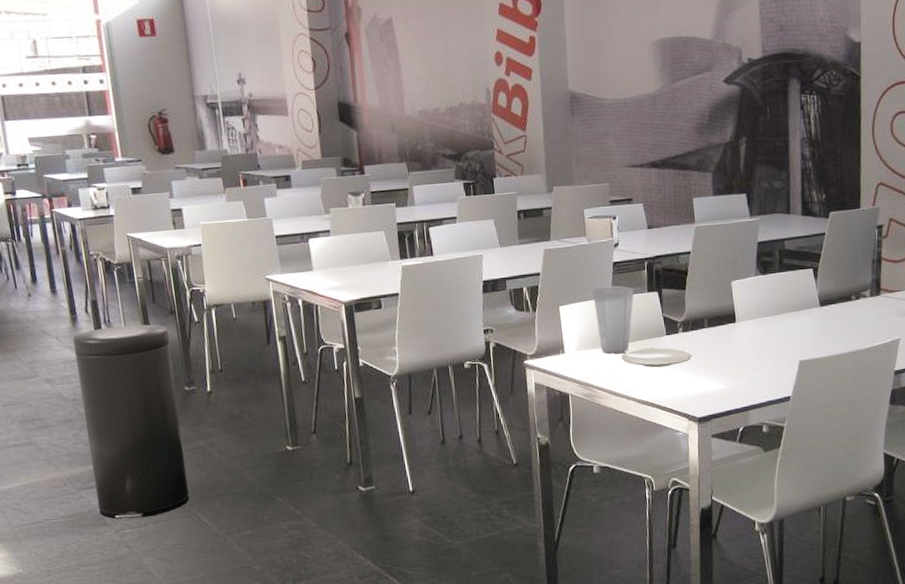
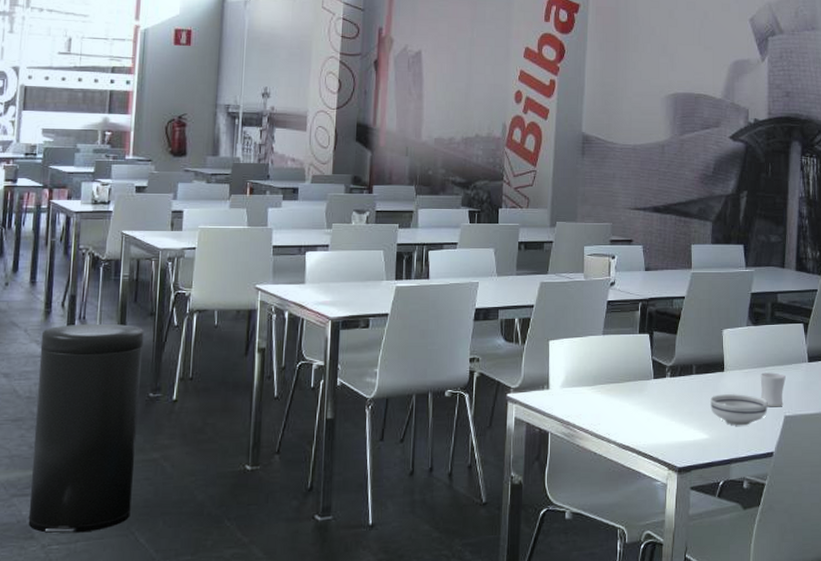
cup: present [592,285,635,354] -> none [584,324,626,393]
plate: present [620,348,693,368] -> none [605,391,679,412]
bowl: none [724,343,782,374] -> present [710,394,768,426]
mug: none [772,319,798,354] -> present [760,372,786,407]

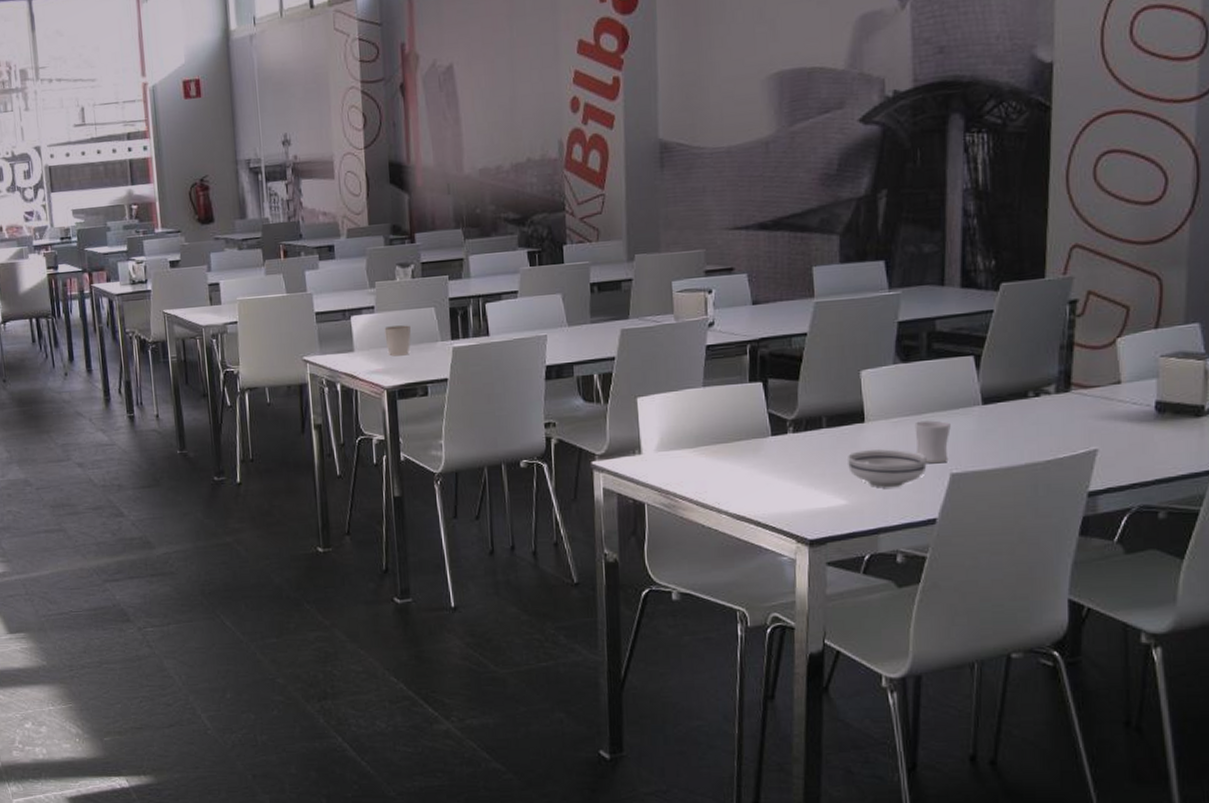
pedal bin: present [28,323,144,534] -> none [105,408,214,617]
cup: none [335,264,360,291] -> present [384,325,411,357]

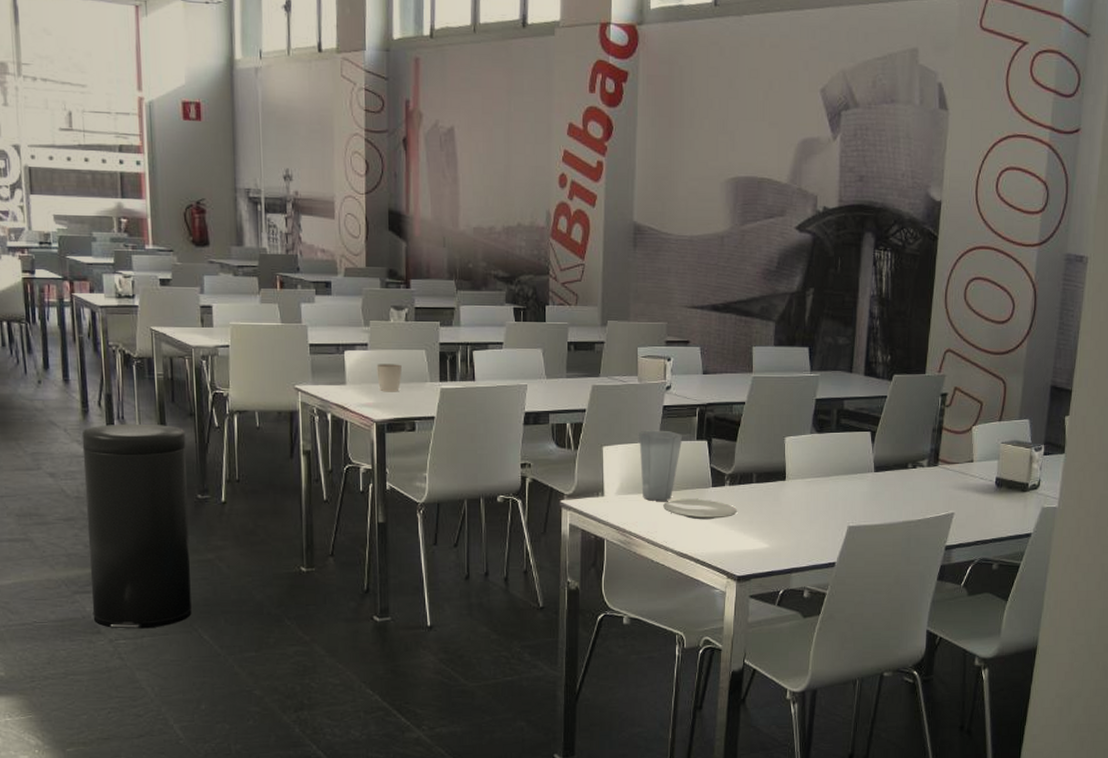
pedal bin: none [105,408,214,617] -> present [81,423,192,629]
cup: none [679,373,732,457] -> present [639,430,683,501]
plate: none [711,451,806,476] -> present [662,499,738,520]
bowl: present [848,449,927,488] -> none [771,504,831,536]
mug: present [914,420,951,464] -> none [823,482,850,518]

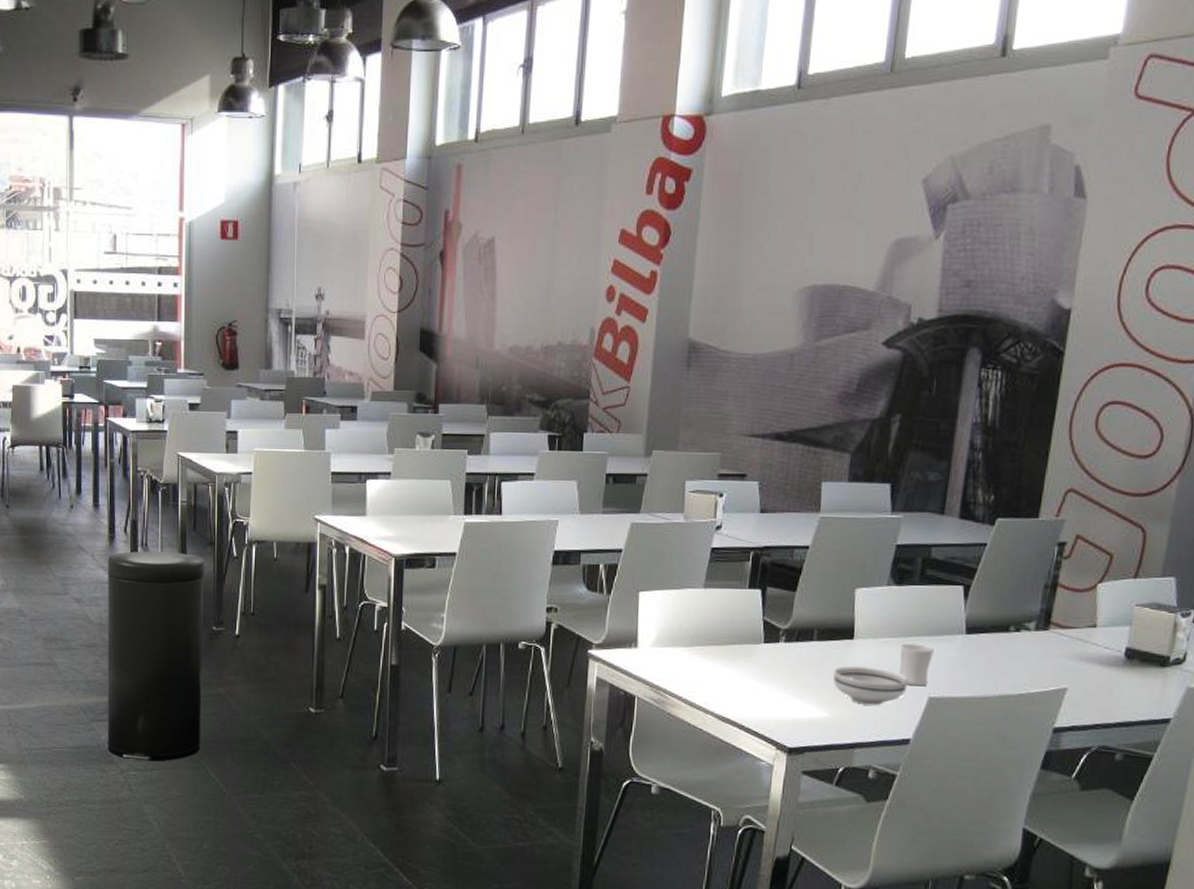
cup: present [376,364,402,392] -> none [398,494,425,525]
cup: present [639,430,683,501] -> none [681,575,733,657]
plate: present [662,499,738,520] -> none [704,655,793,681]
bowl: none [771,504,831,536] -> present [833,666,908,706]
mug: none [823,482,850,518] -> present [898,643,934,687]

